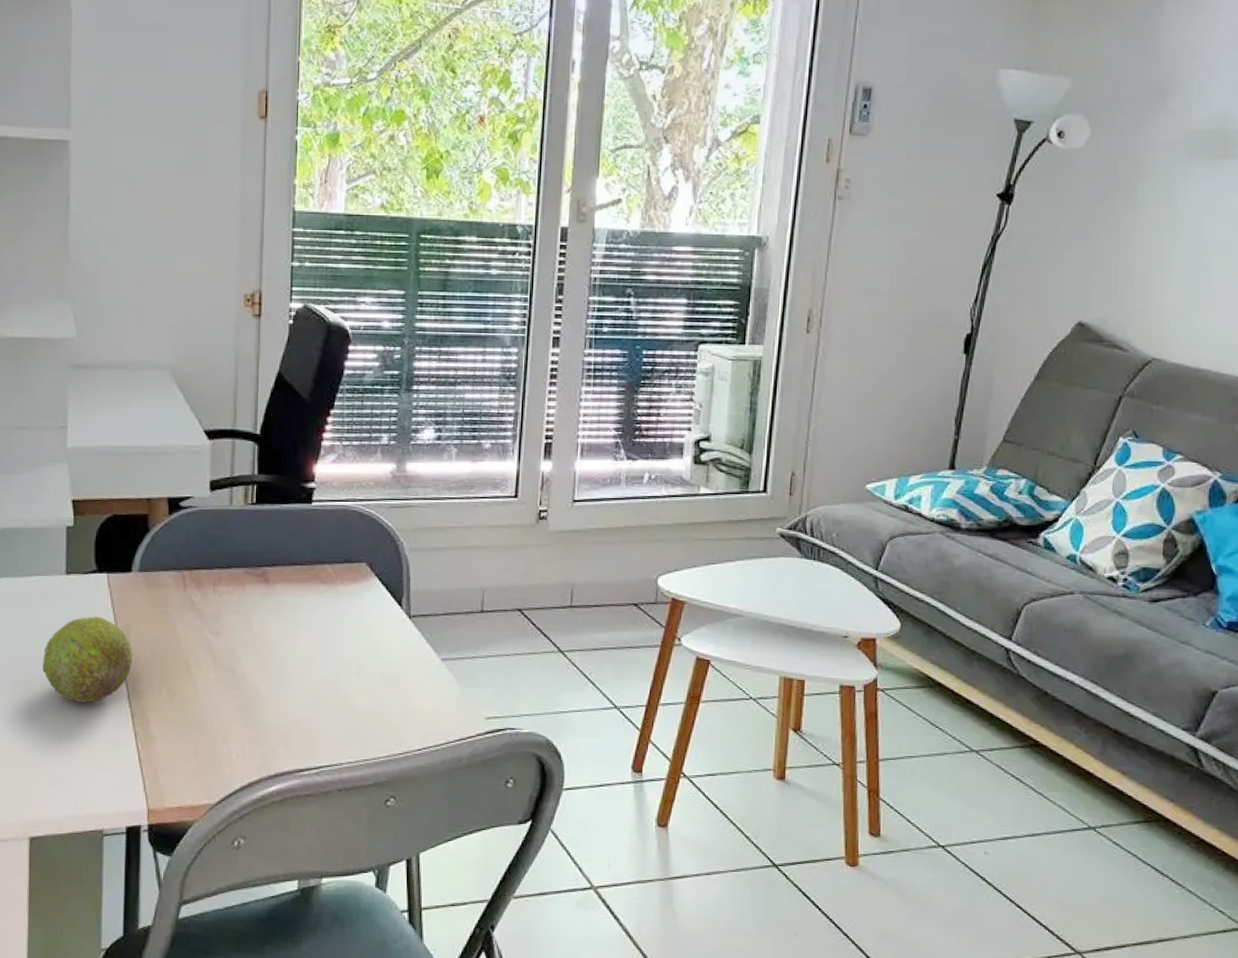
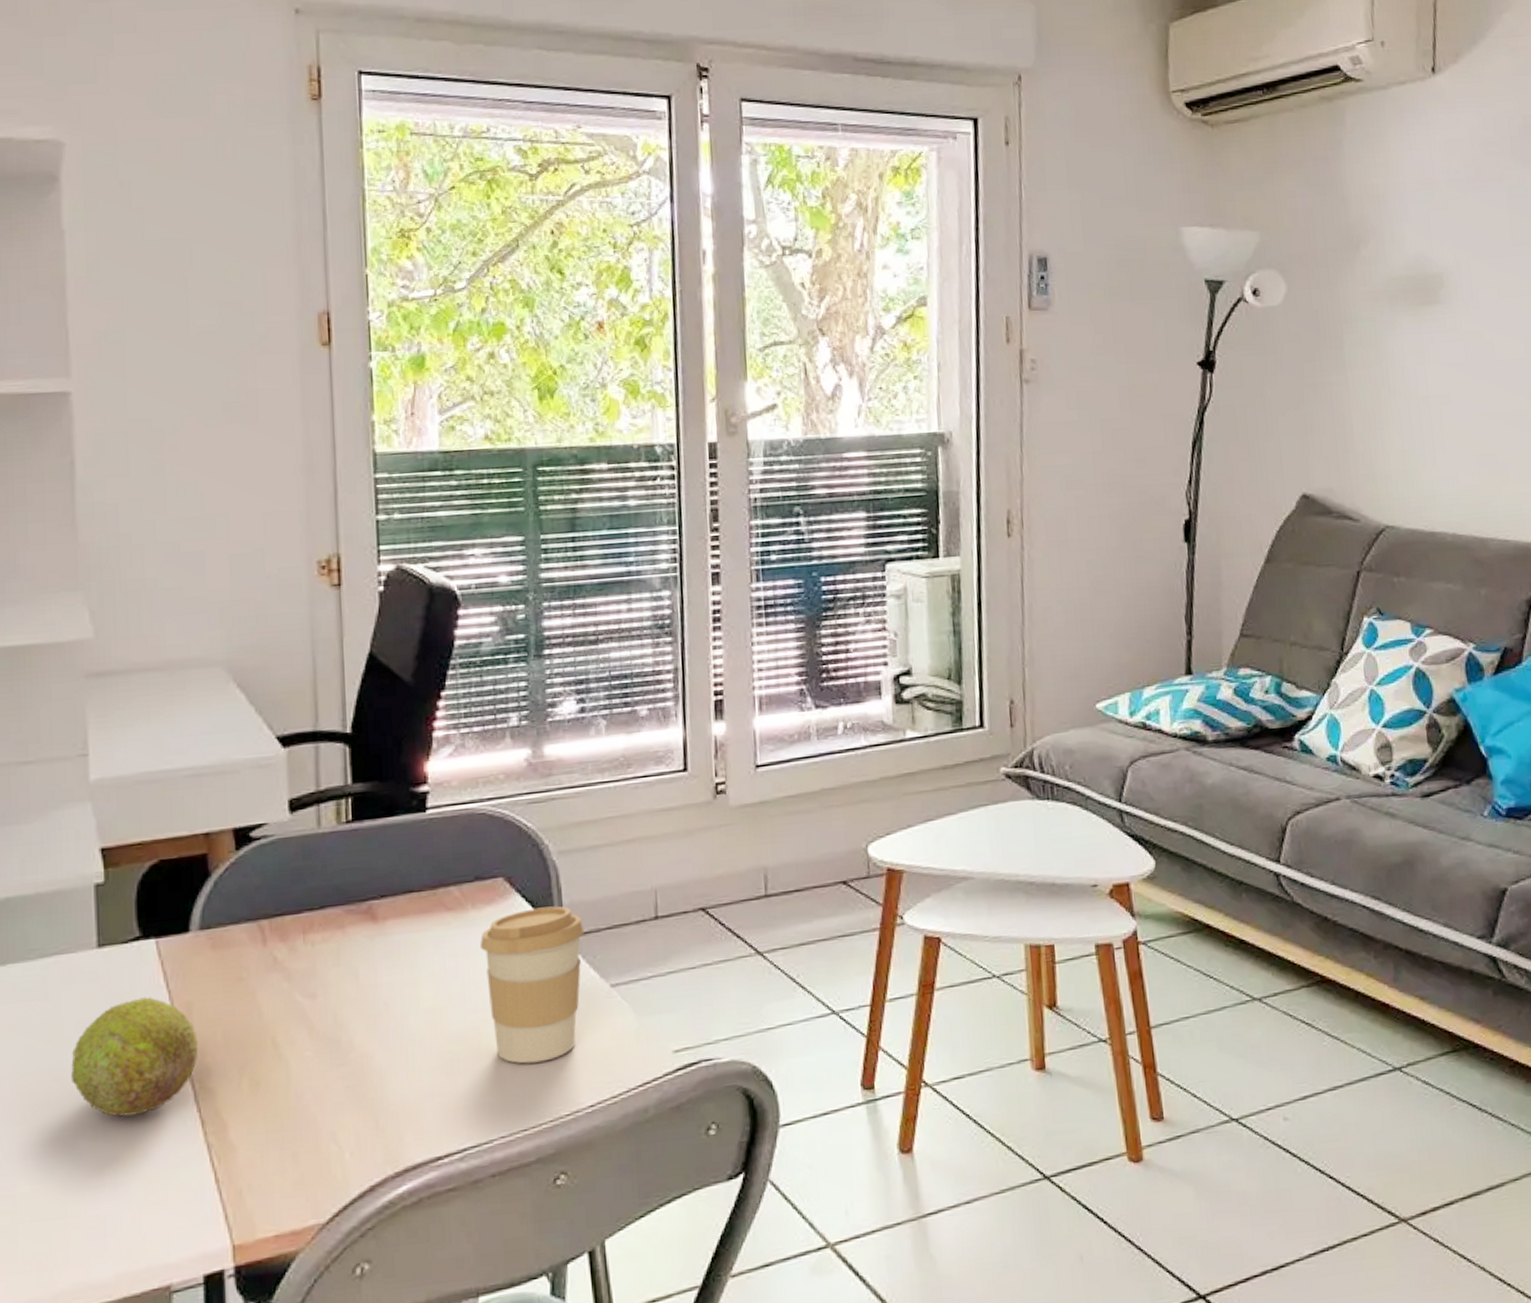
coffee cup: none [344,590,425,710] -> present [479,906,585,1064]

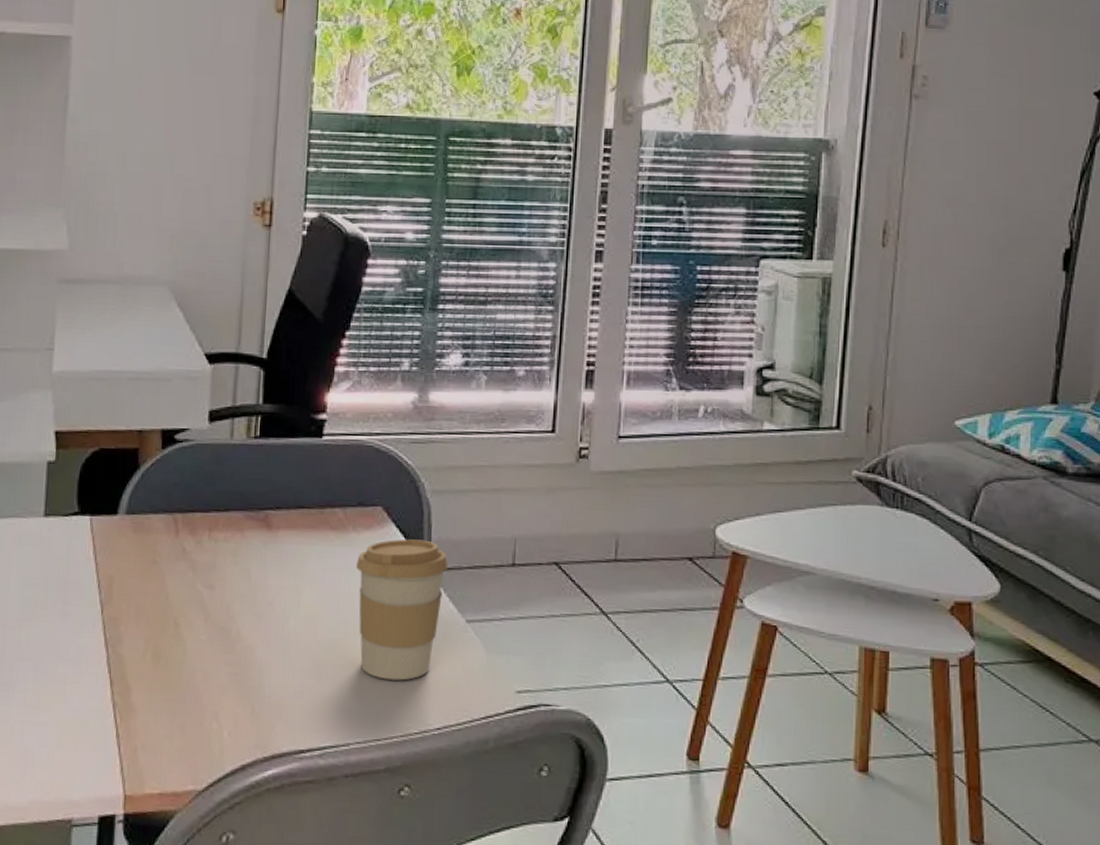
fruit: present [71,997,199,1117] -> none [13,565,115,666]

